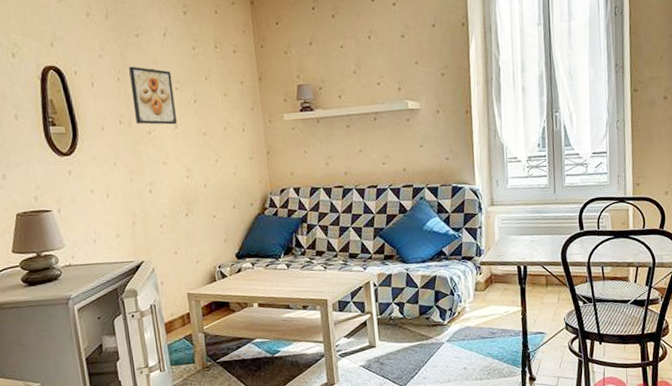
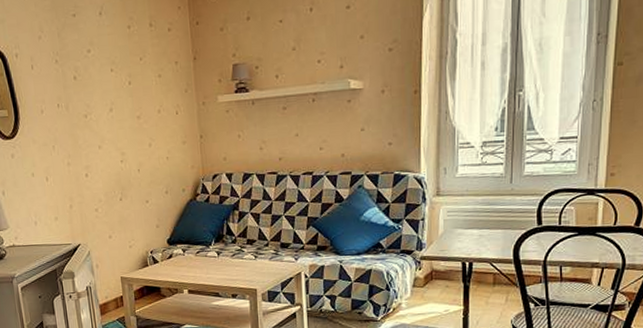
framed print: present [129,66,177,125] -> none [66,47,112,108]

